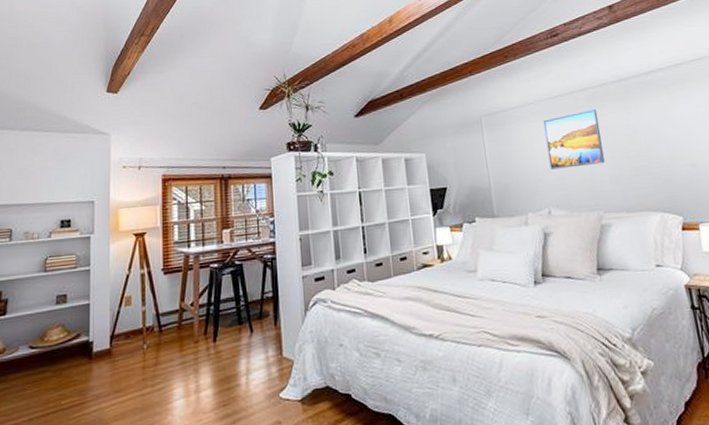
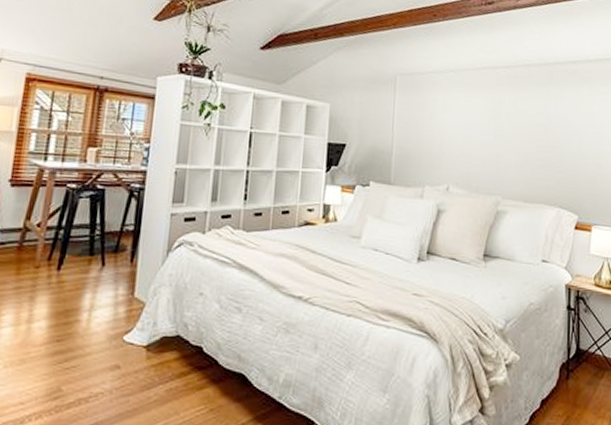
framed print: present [543,108,605,170] -> none [457,88,517,148]

